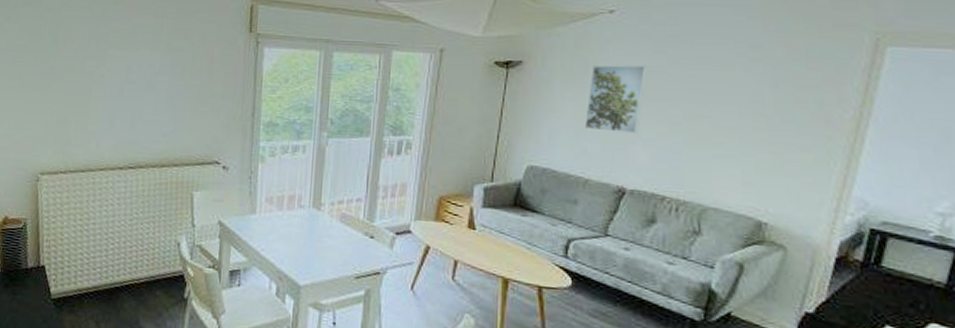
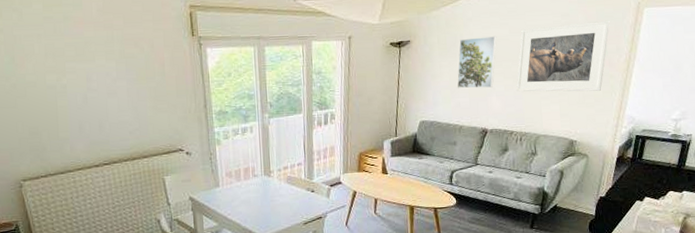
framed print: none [674,58,828,156] -> present [516,20,610,92]

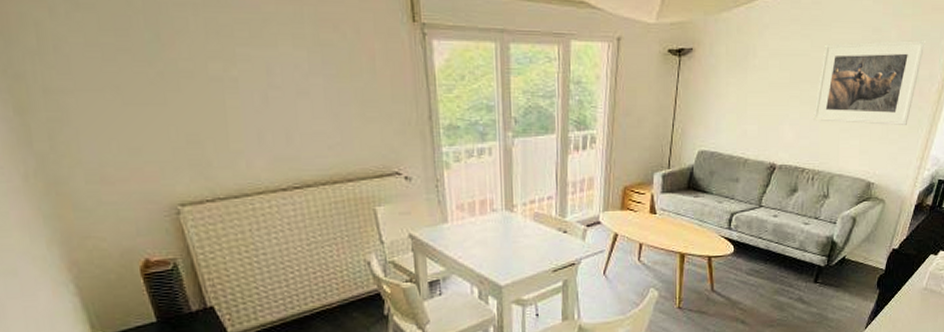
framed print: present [457,35,497,89] -> none [746,49,796,114]

